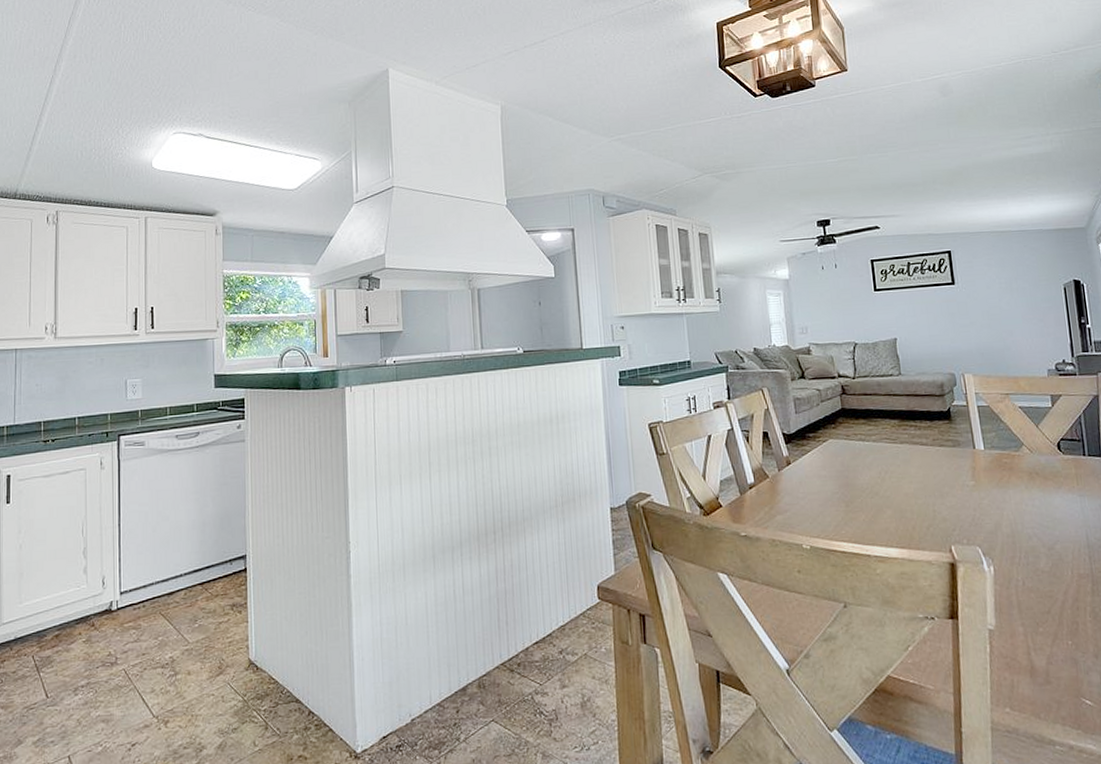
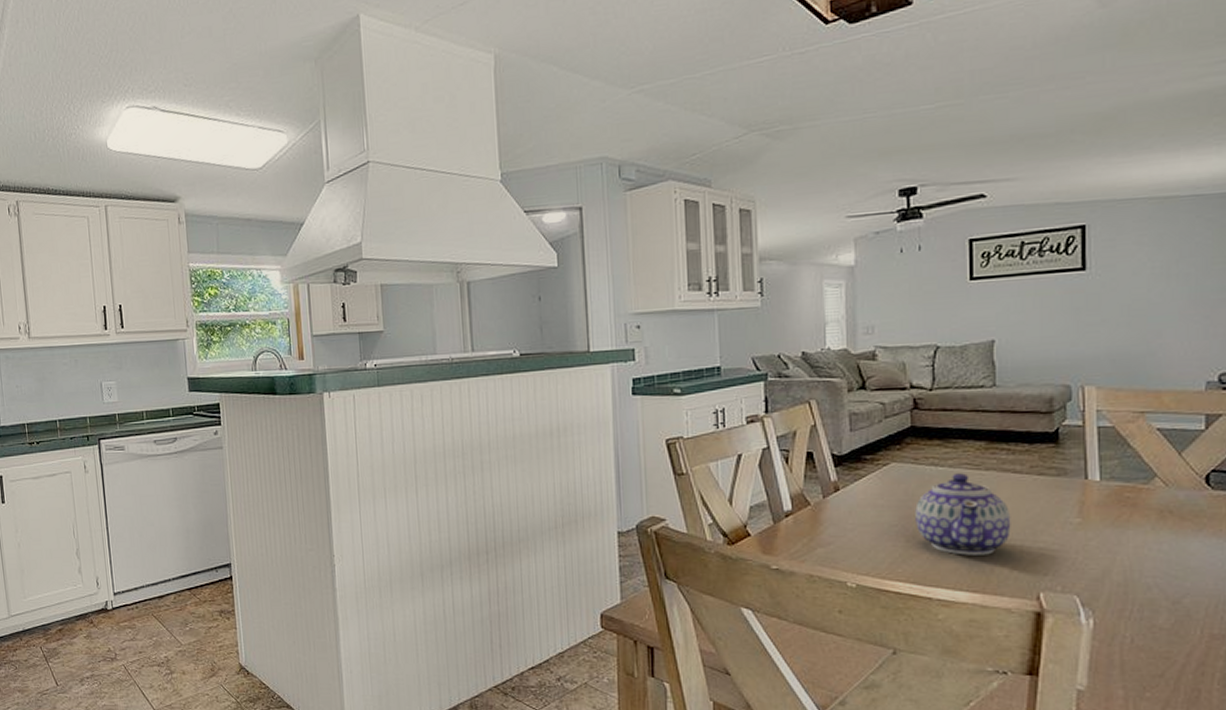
teapot: none [850,446,925,517] -> present [915,473,1011,555]

